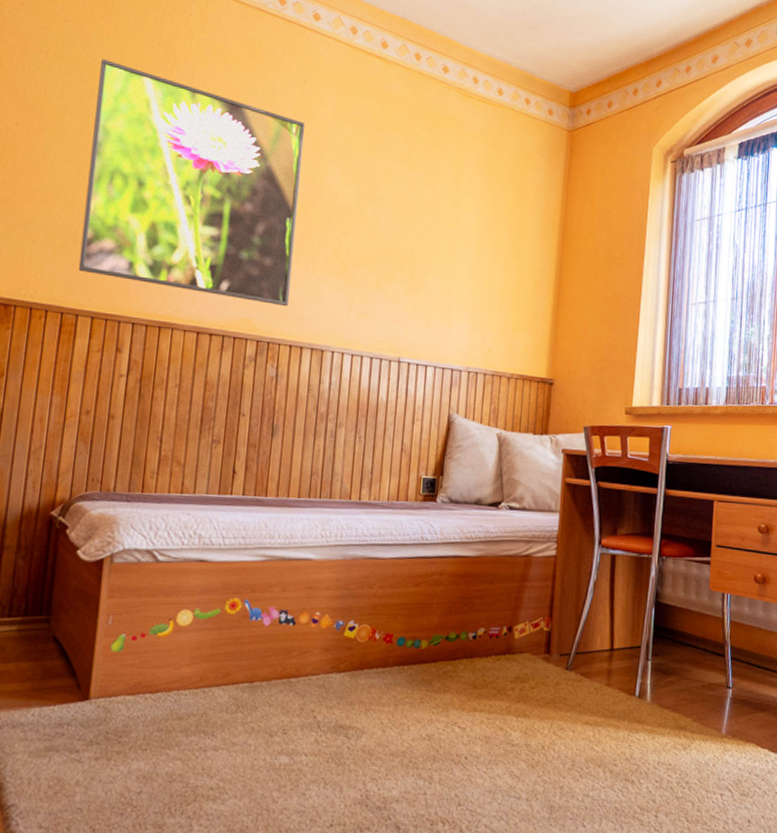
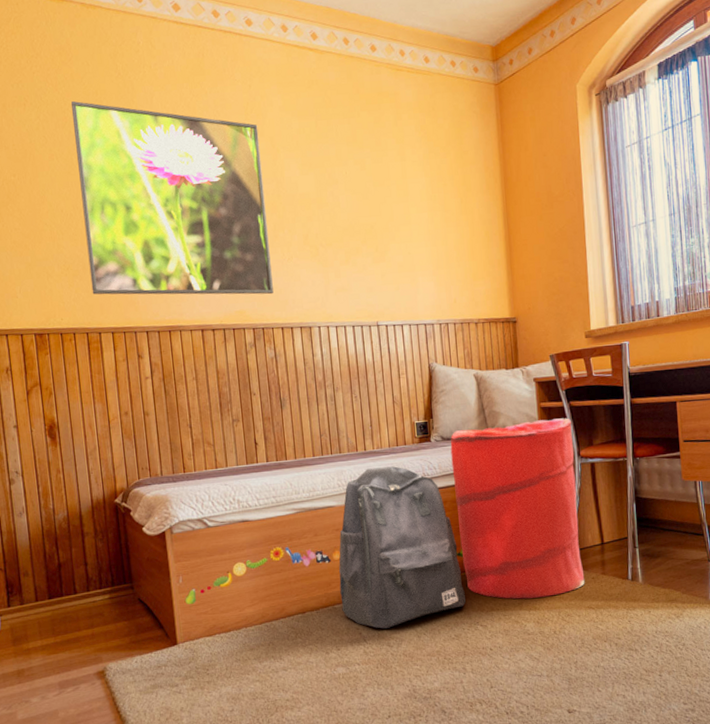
backpack: none [298,521,447,715] -> present [338,466,466,629]
laundry hamper: none [450,494,598,703] -> present [450,418,585,599]

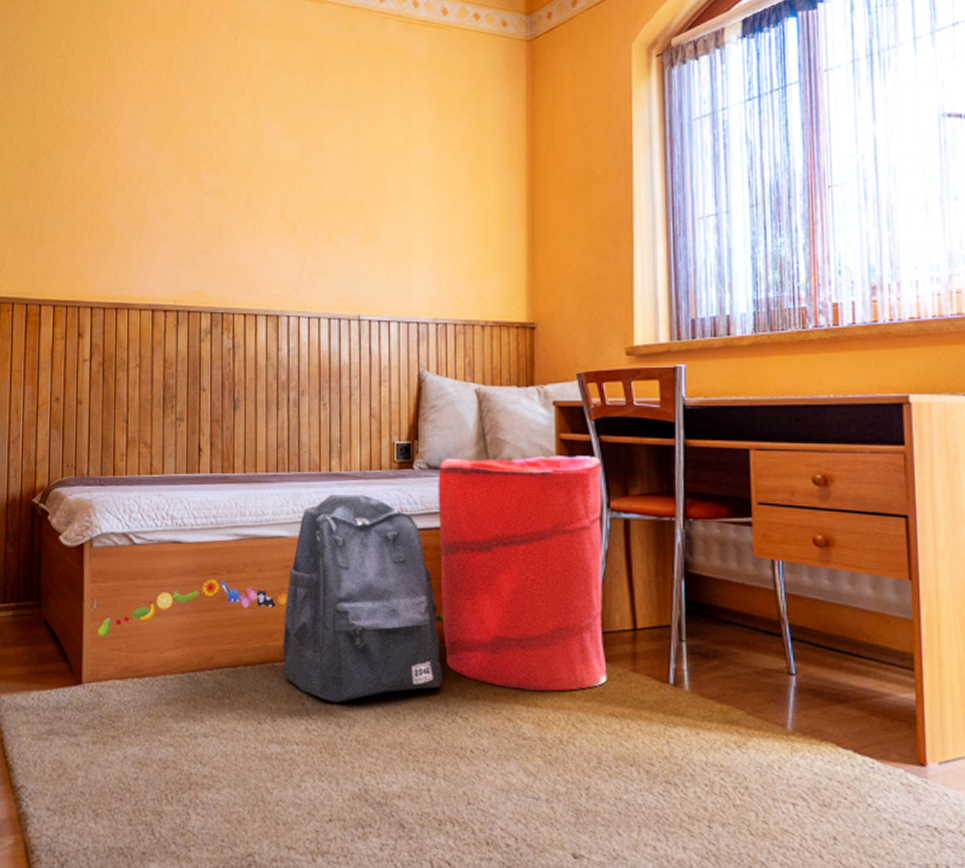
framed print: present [70,101,274,295] -> none [37,51,240,275]

